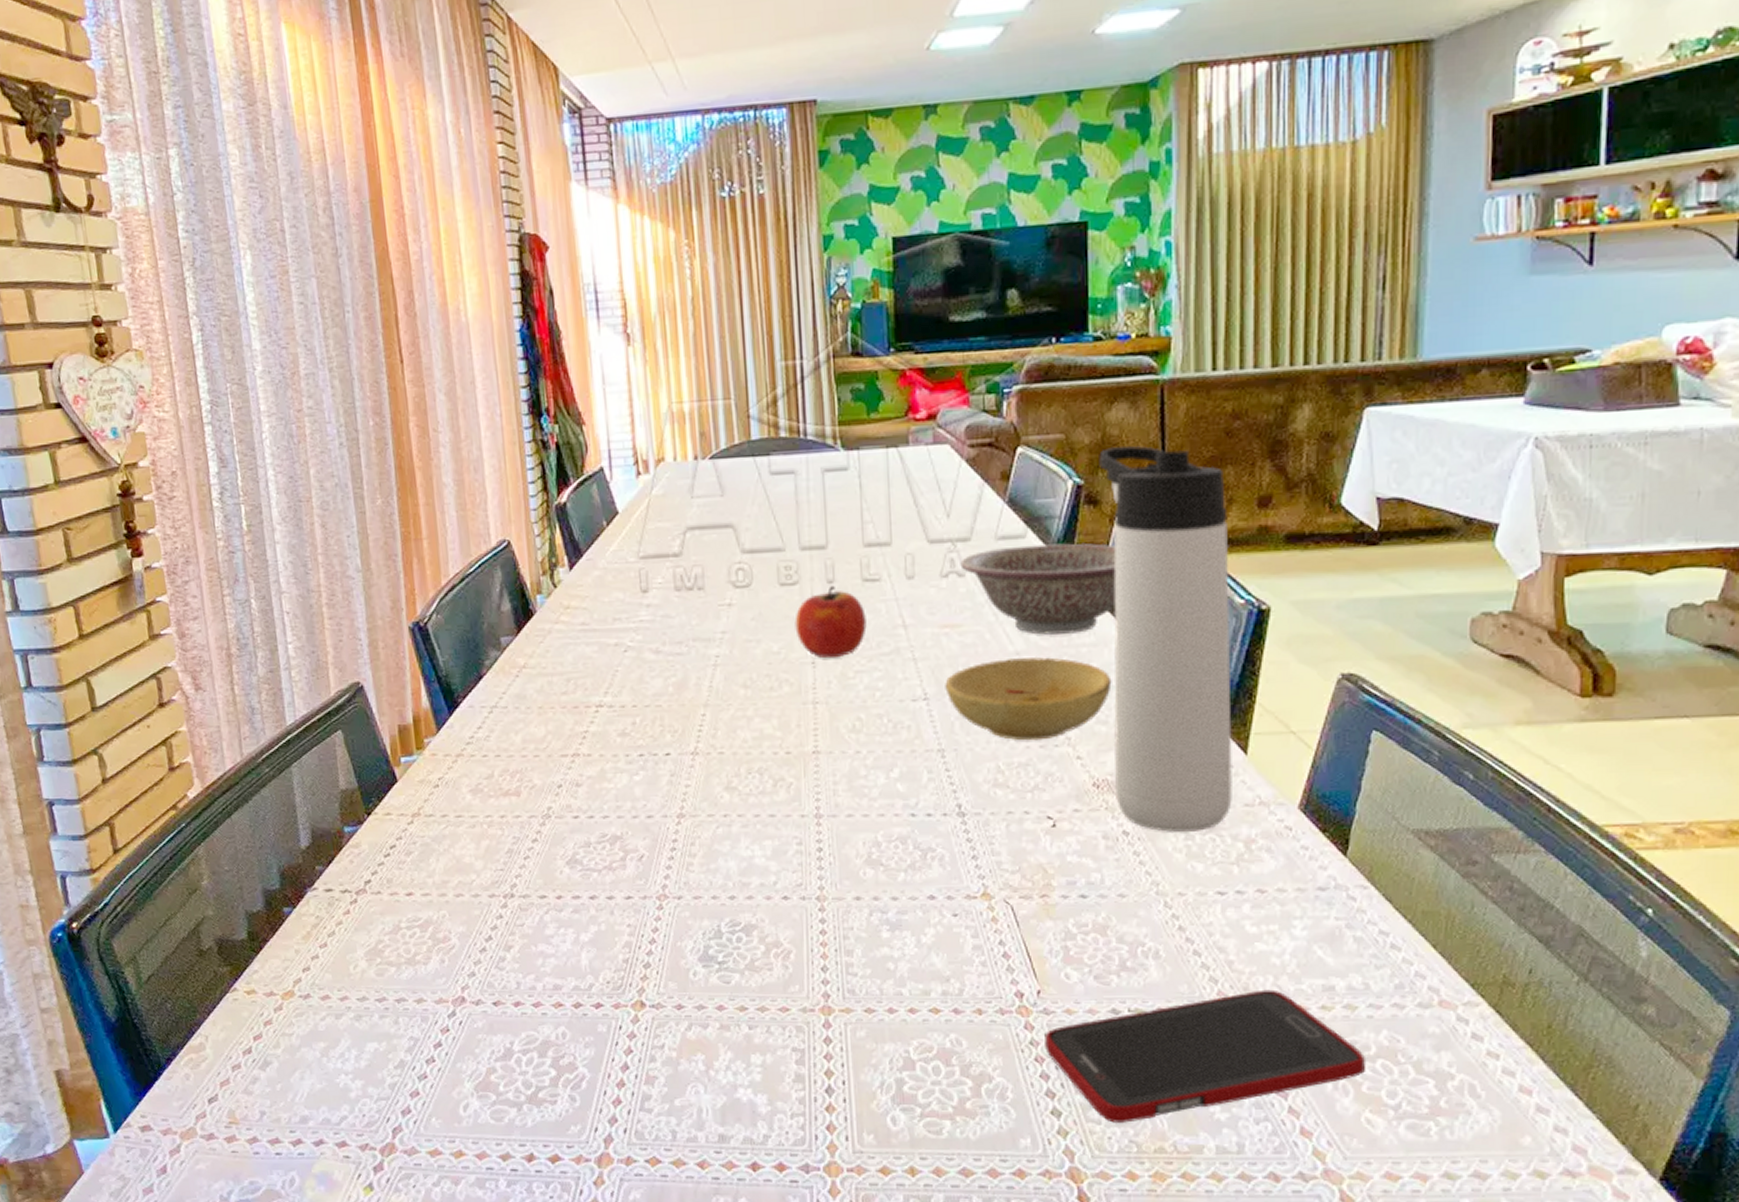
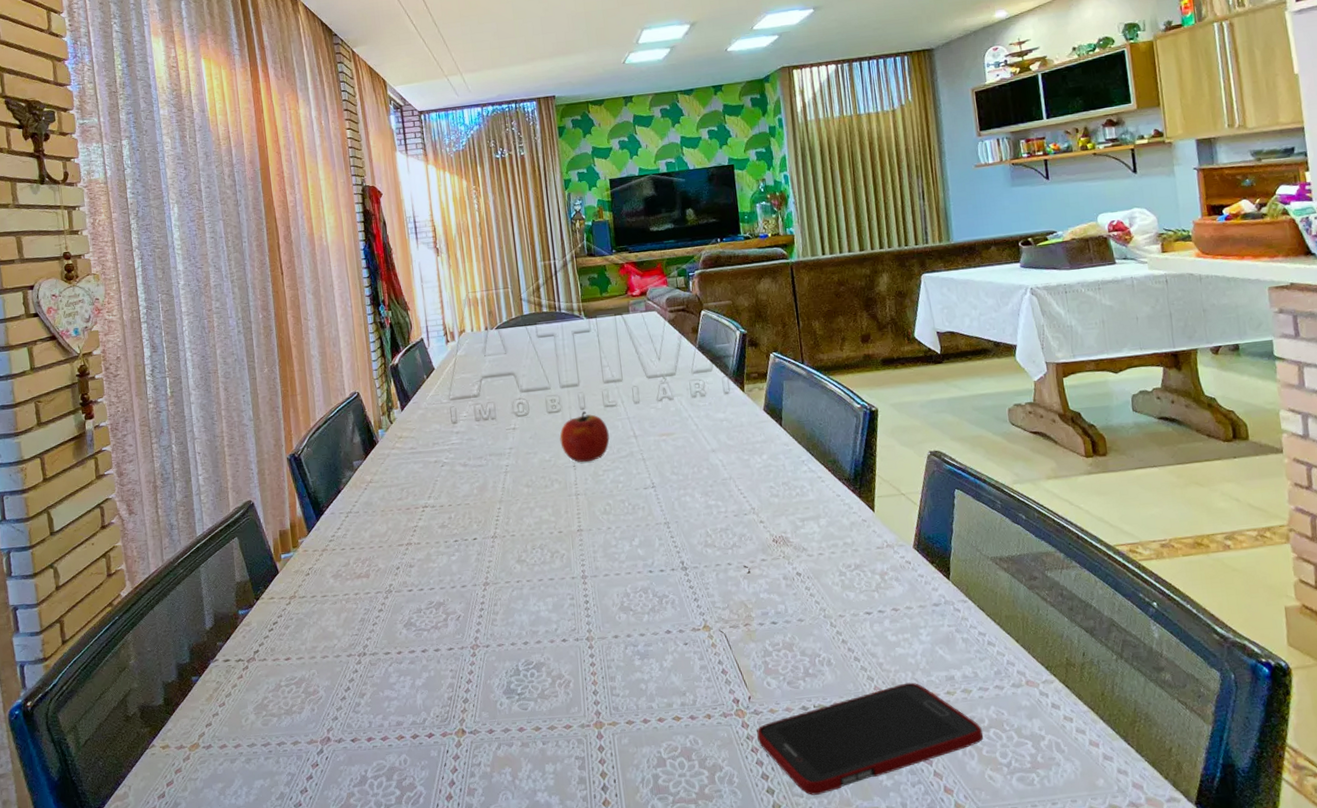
bowl: present [945,657,1112,741] -> none [666,452,779,513]
decorative bowl: present [960,543,1117,635] -> none [669,372,776,437]
thermos bottle: present [1099,446,1232,832] -> none [755,306,868,571]

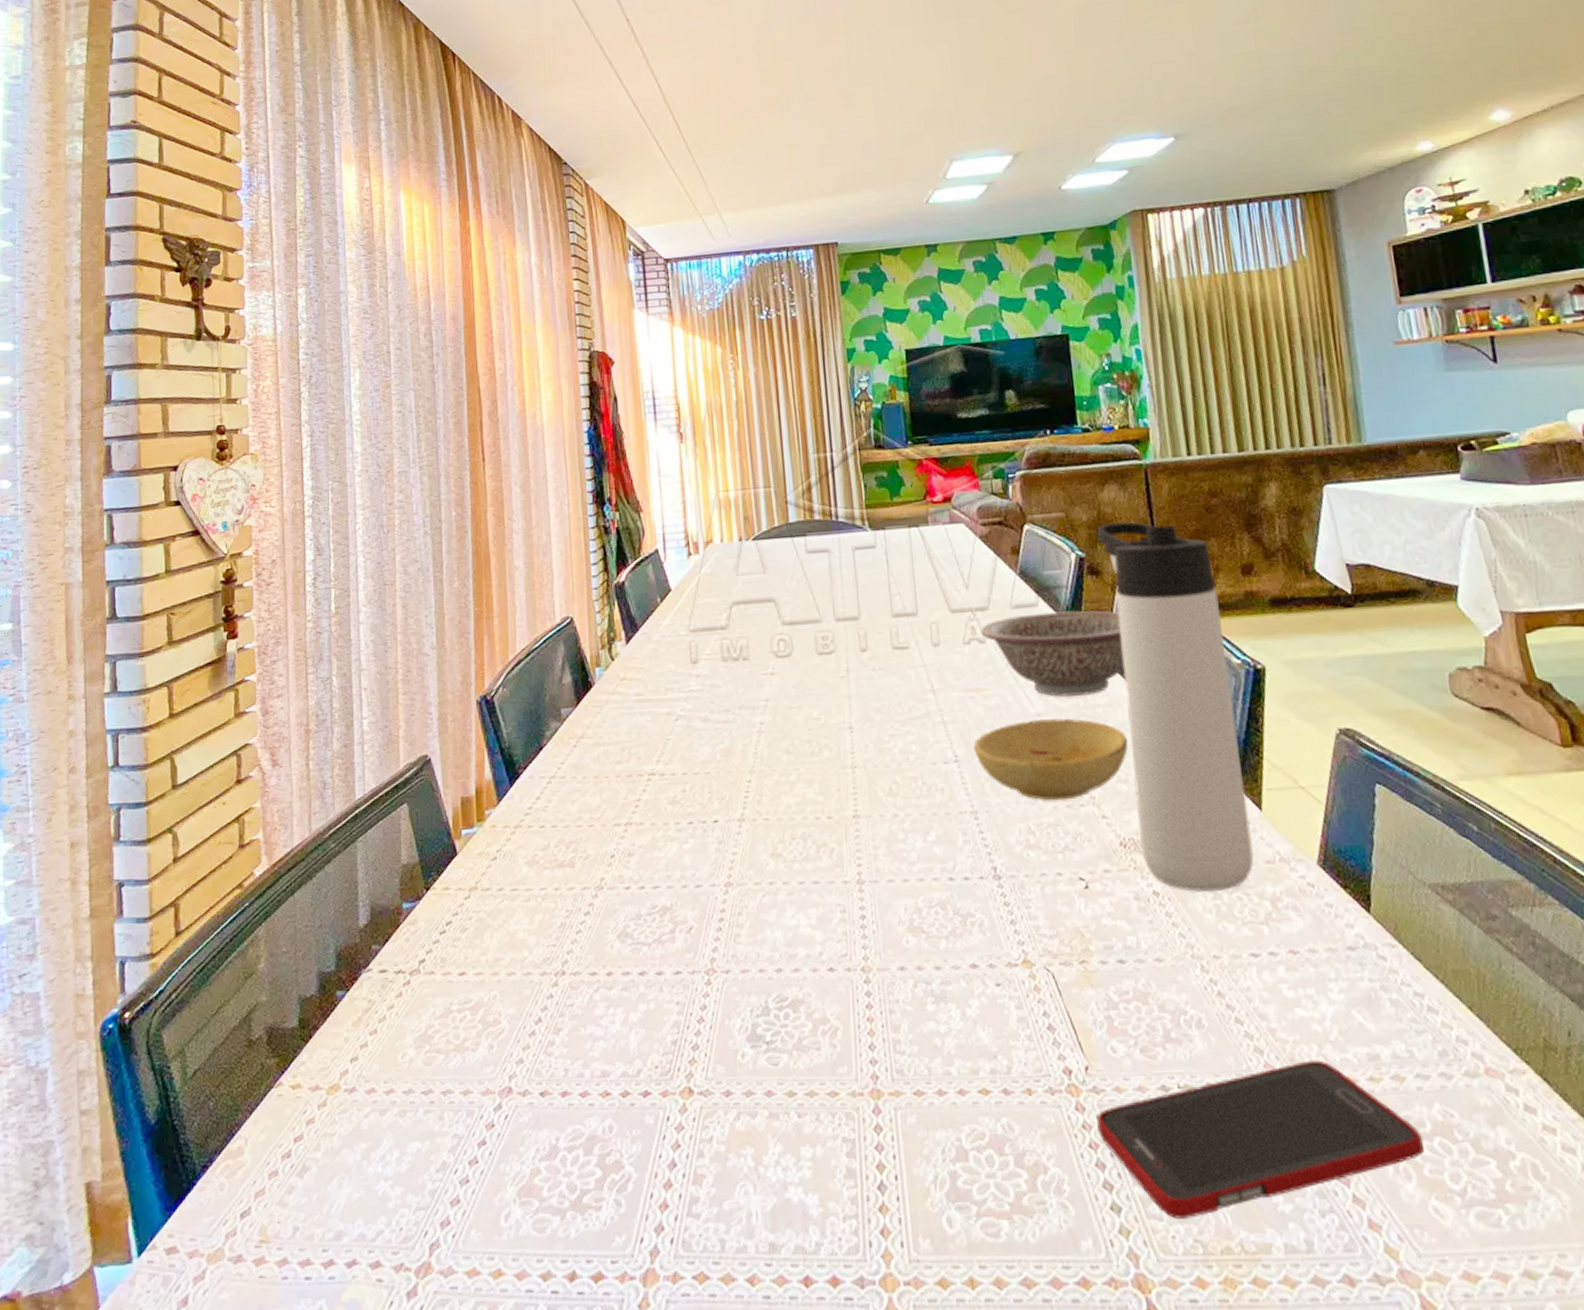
fruit: present [559,411,610,463] -> none [832,653,899,724]
bowl: none [666,452,779,513] -> present [973,718,1129,801]
decorative bowl: none [669,372,776,437] -> present [980,610,1125,697]
thermos bottle: none [755,306,868,571] -> present [1096,522,1254,892]

